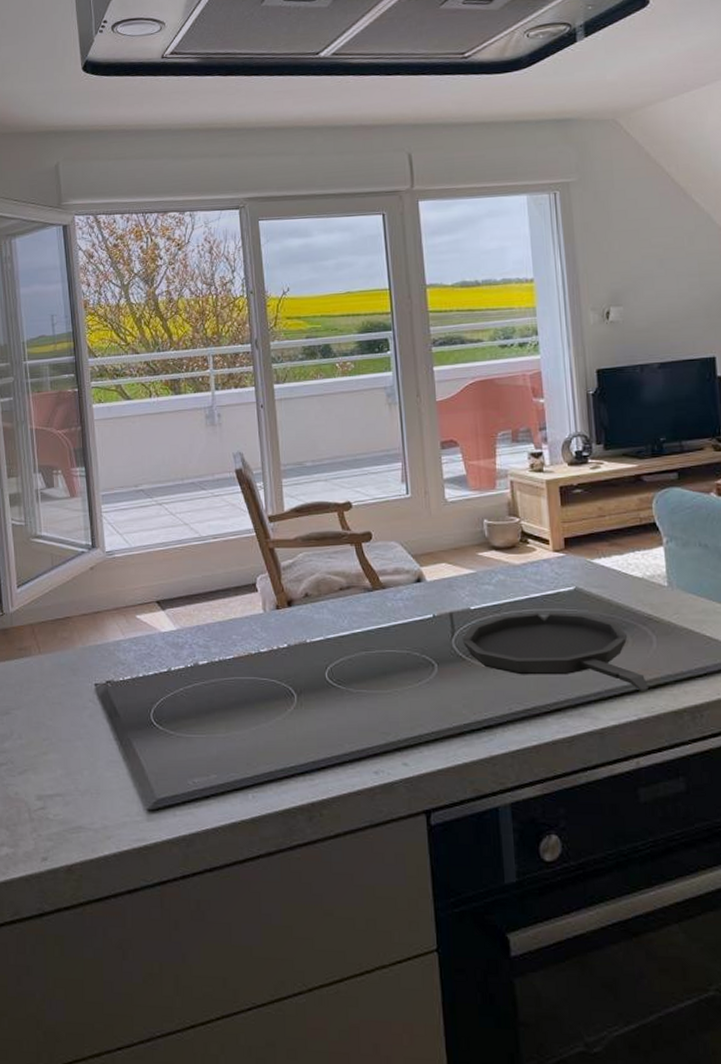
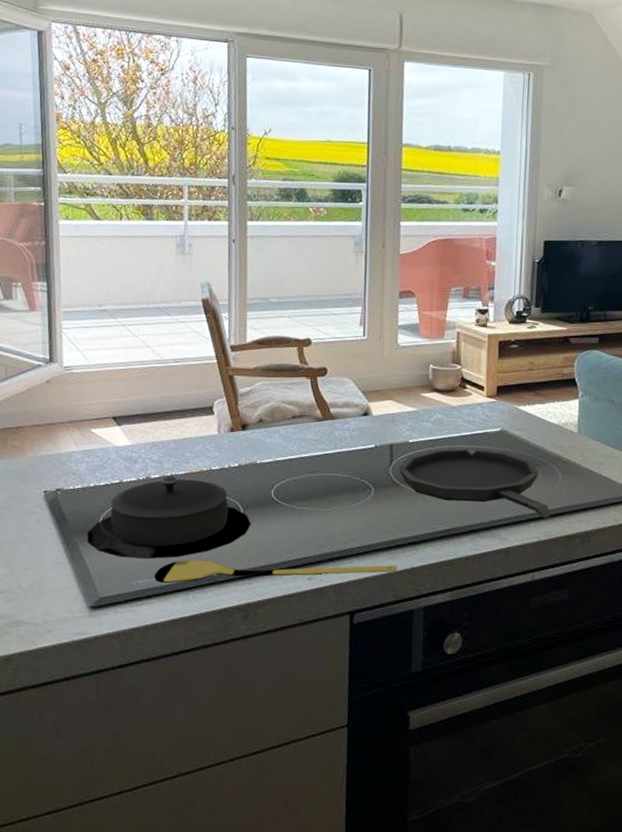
cooking pot: none [140,661,307,755] -> present [87,476,251,560]
spatula: none [209,754,475,782] -> present [153,560,398,584]

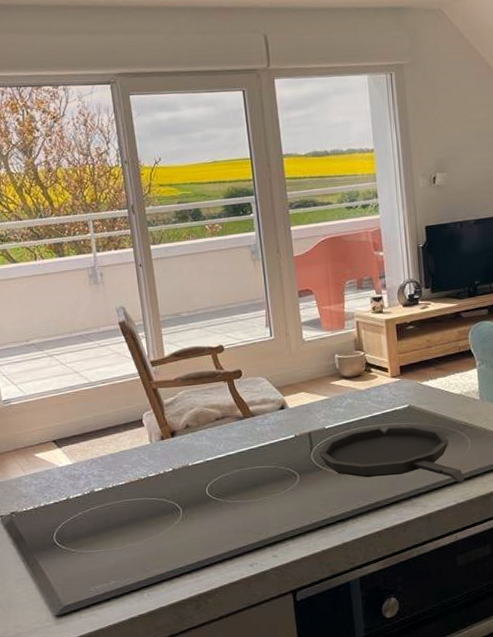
cooking pot: present [87,476,251,560] -> none [44,487,191,568]
spatula: present [153,560,398,584] -> none [109,543,331,587]

